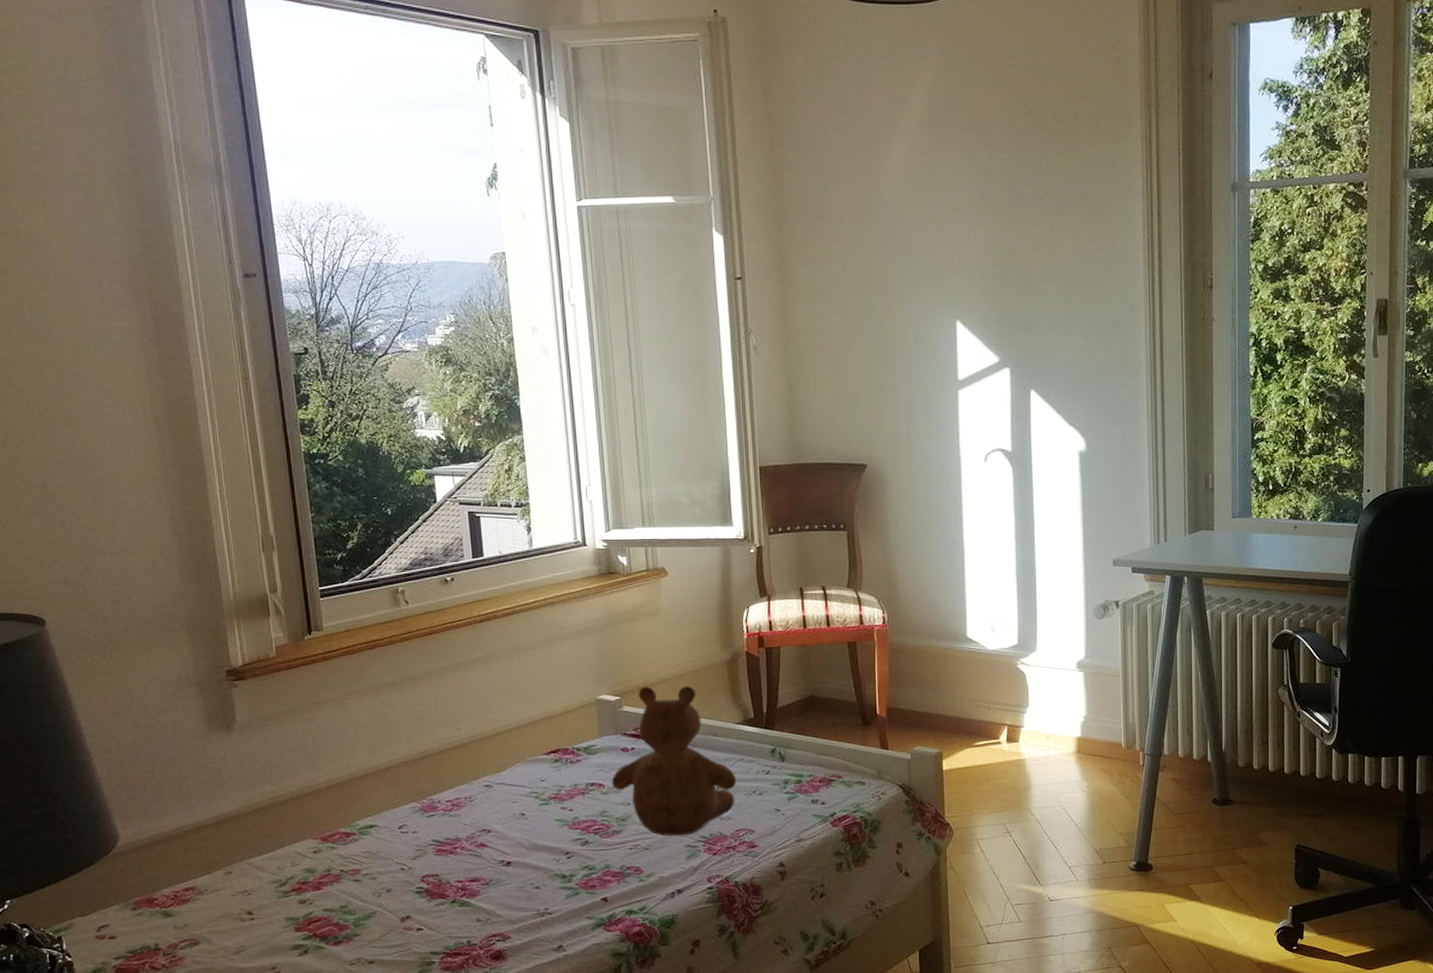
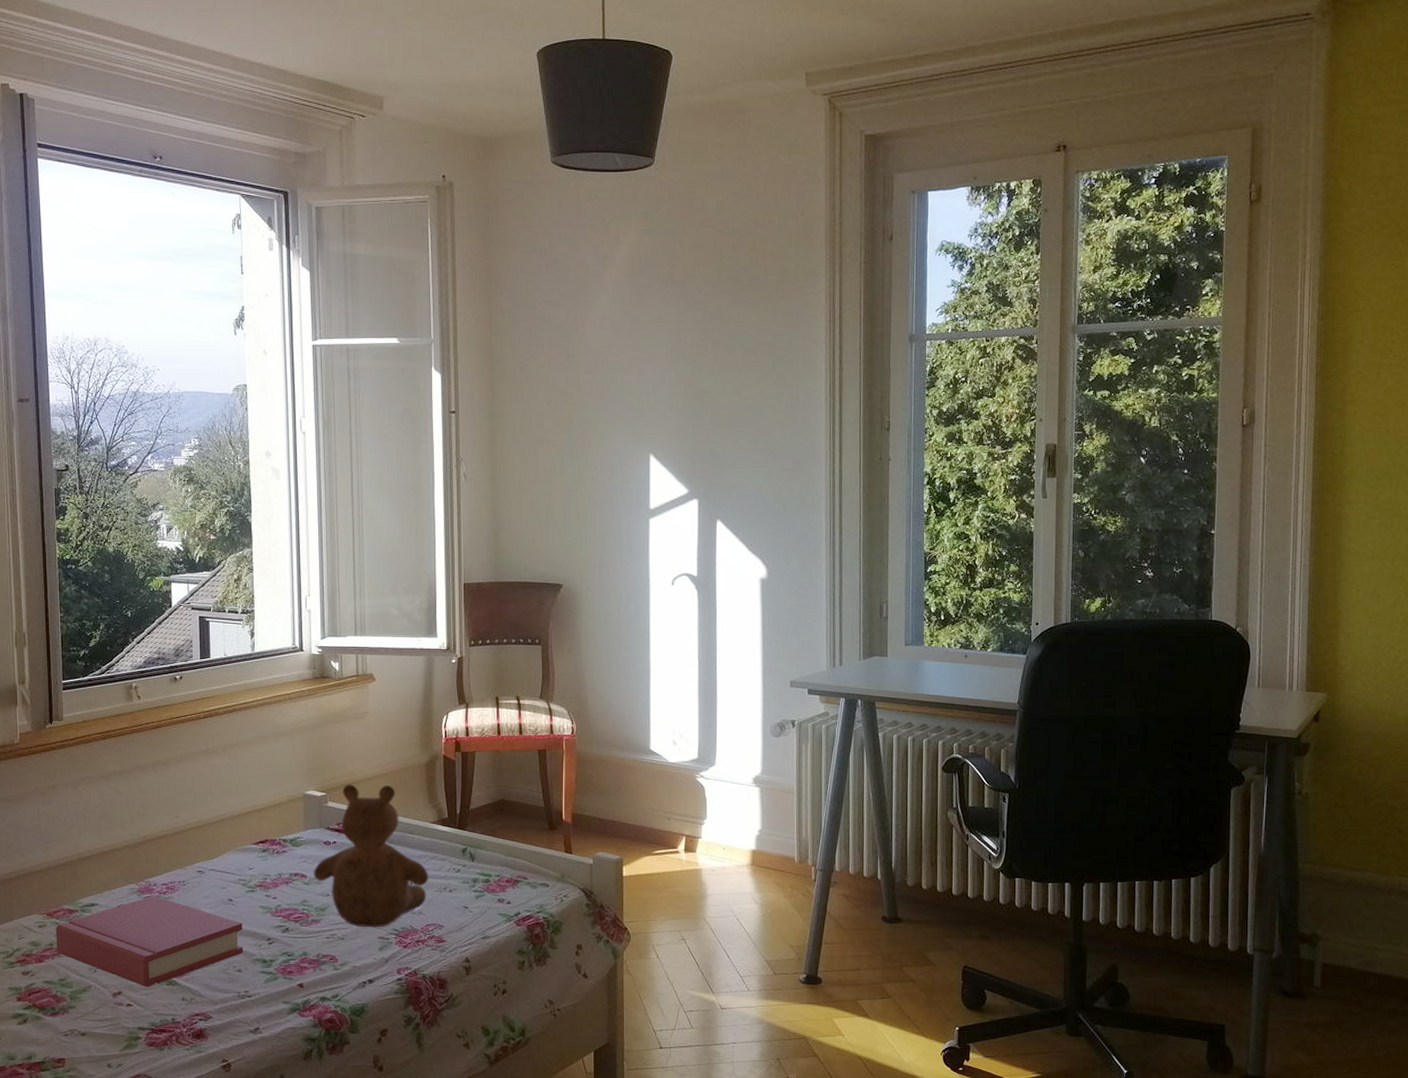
hardback book: none [332,813,541,910] -> present [56,895,244,987]

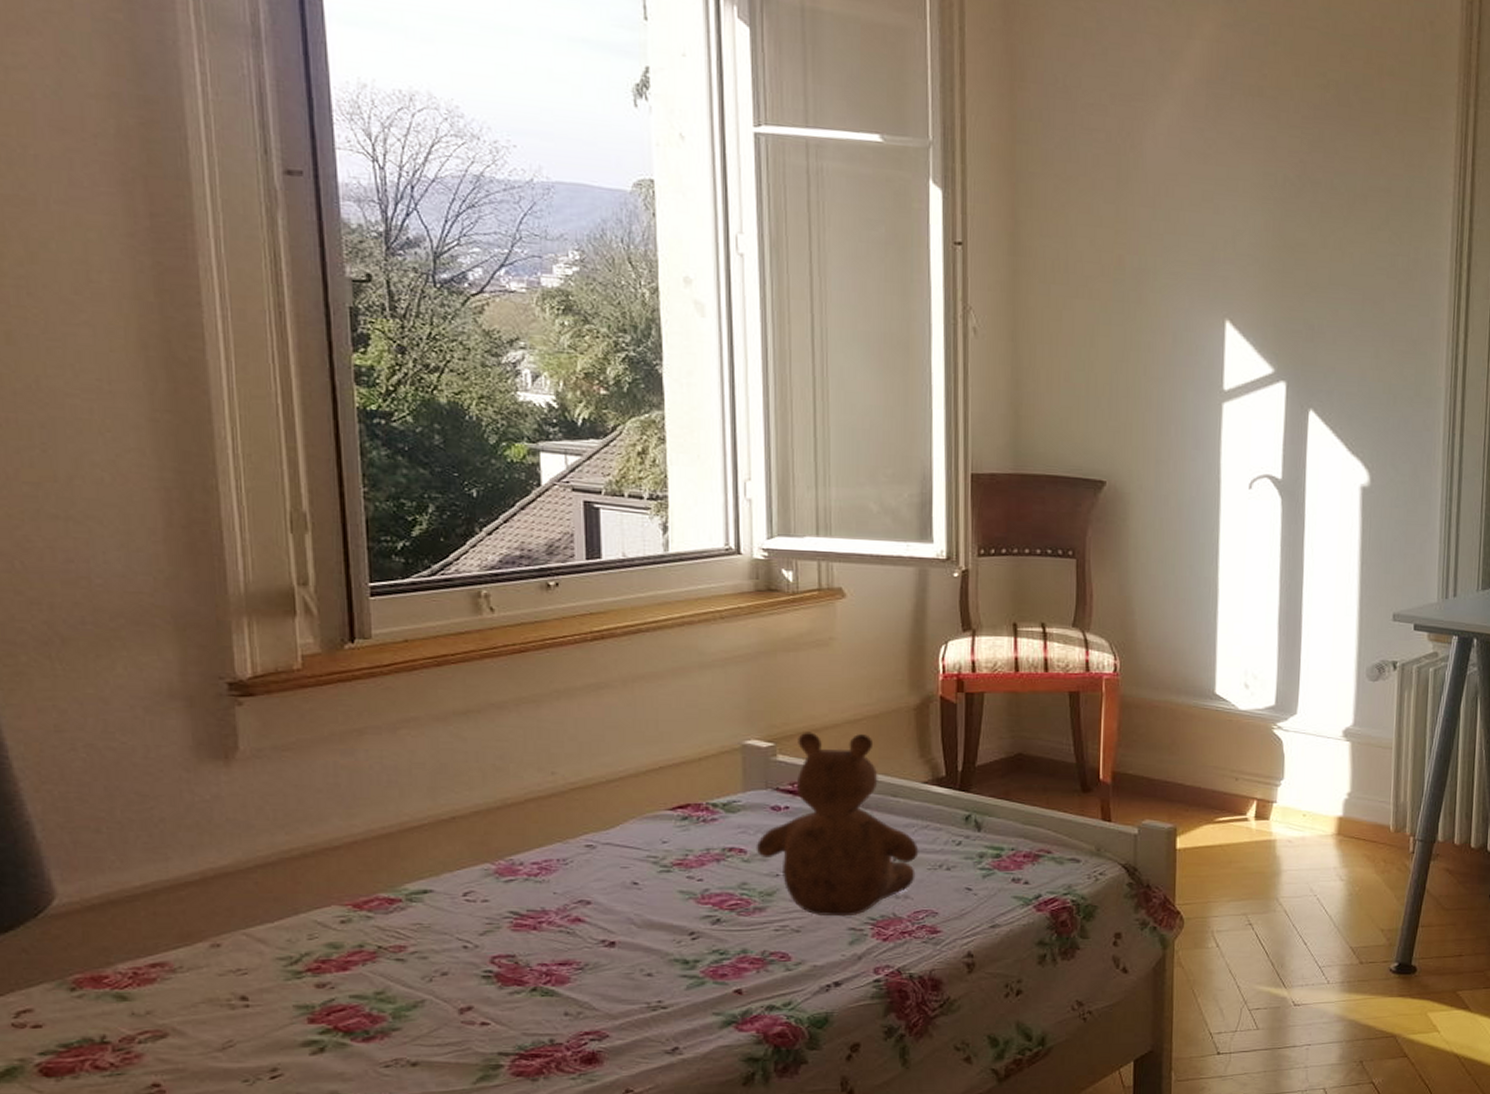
hardback book: present [56,895,244,987] -> none [367,878,655,1000]

